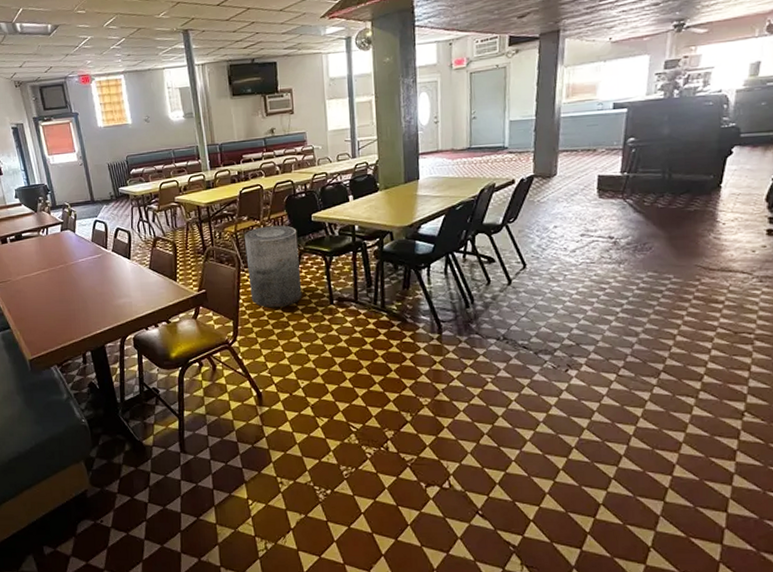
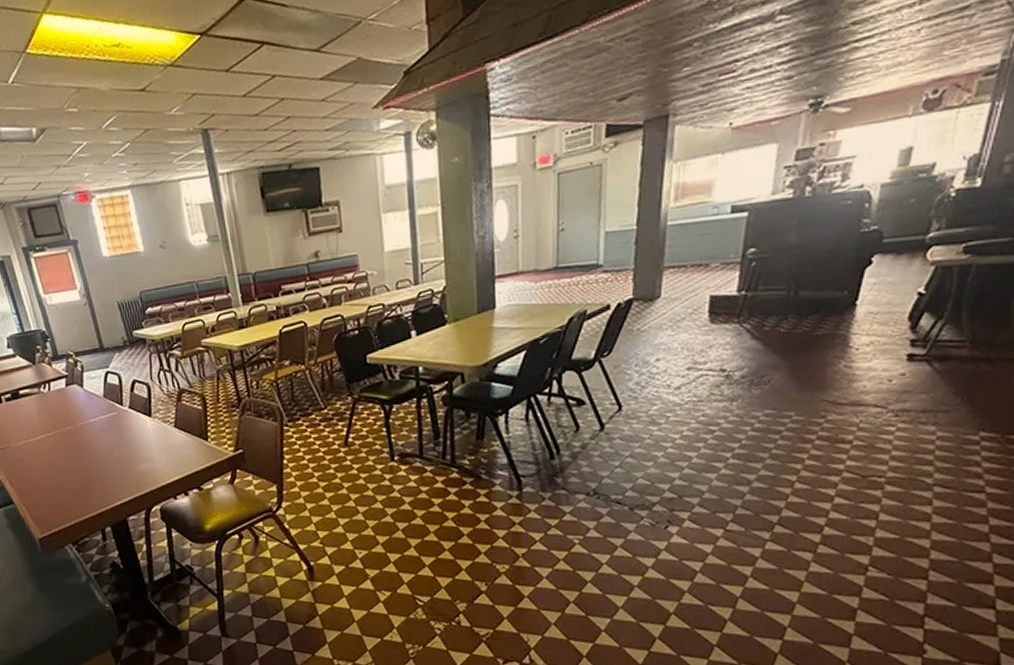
trash can: present [245,225,302,308] -> none [287,369,358,468]

